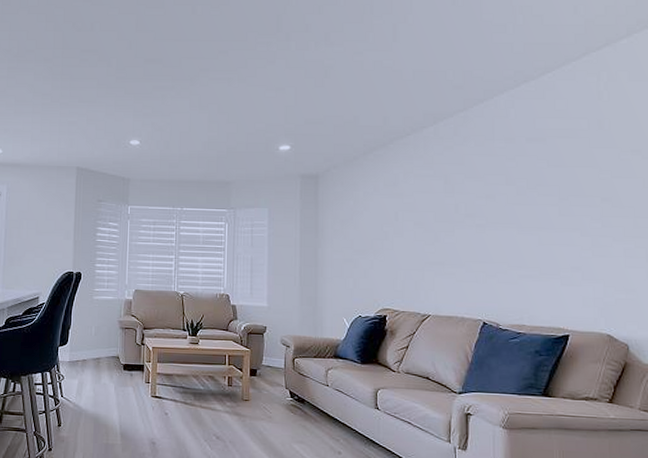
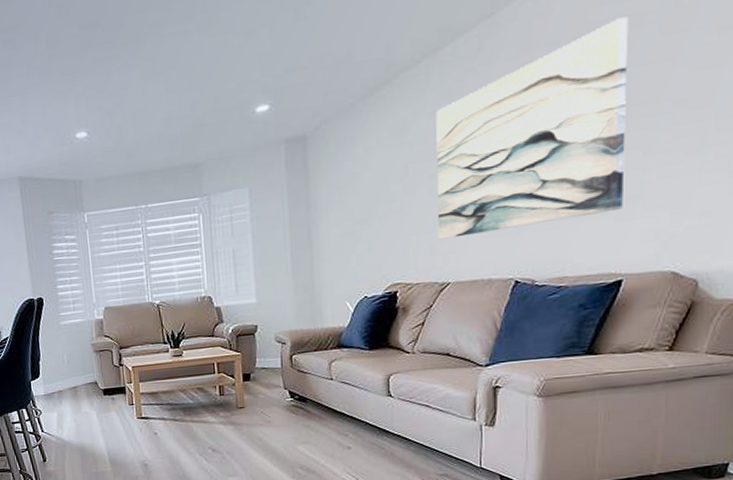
wall art: none [420,130,567,278] -> present [436,17,629,240]

